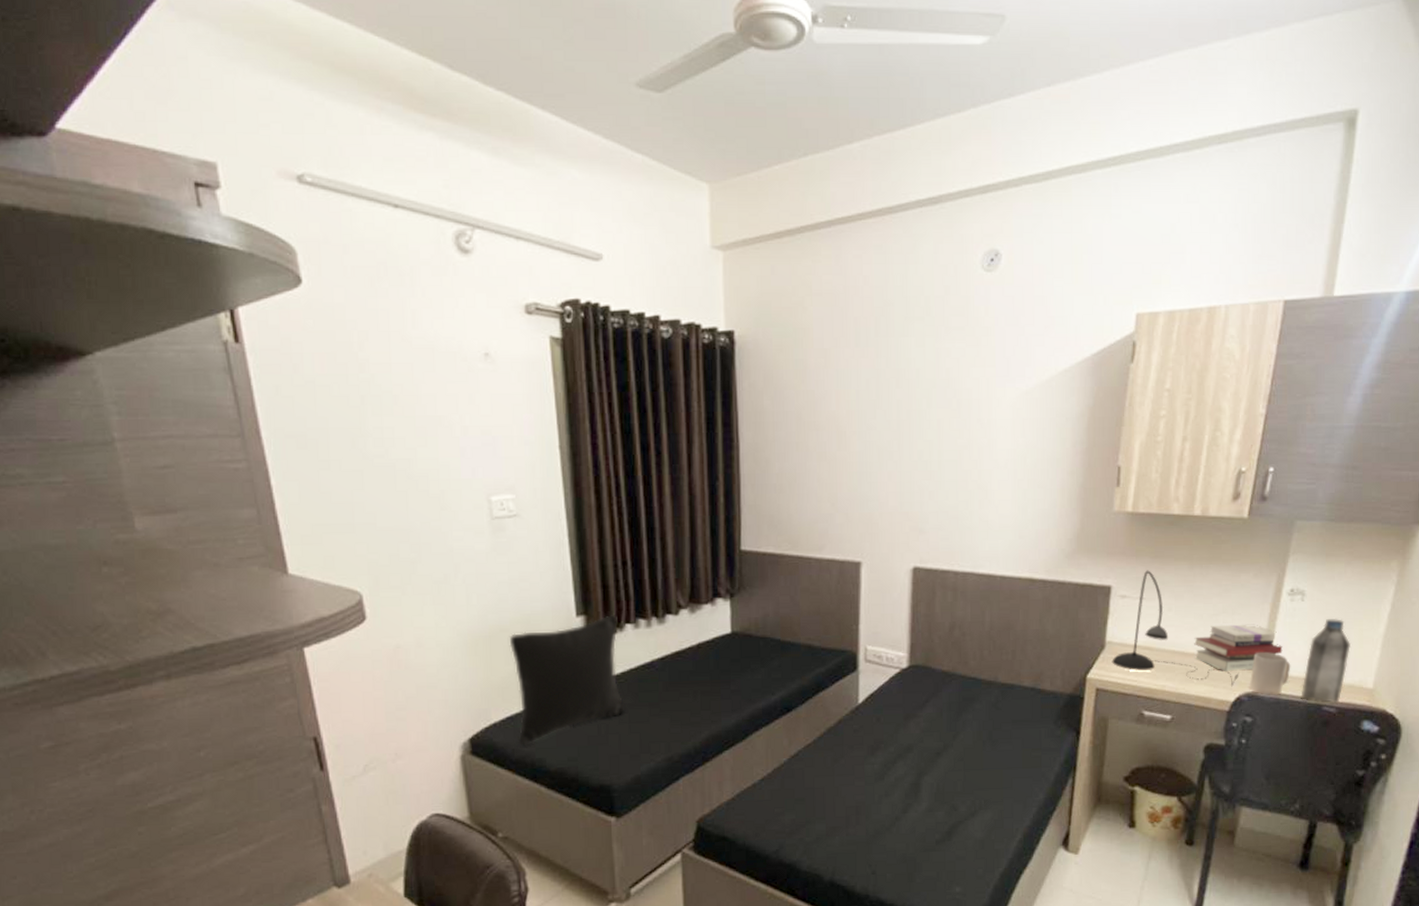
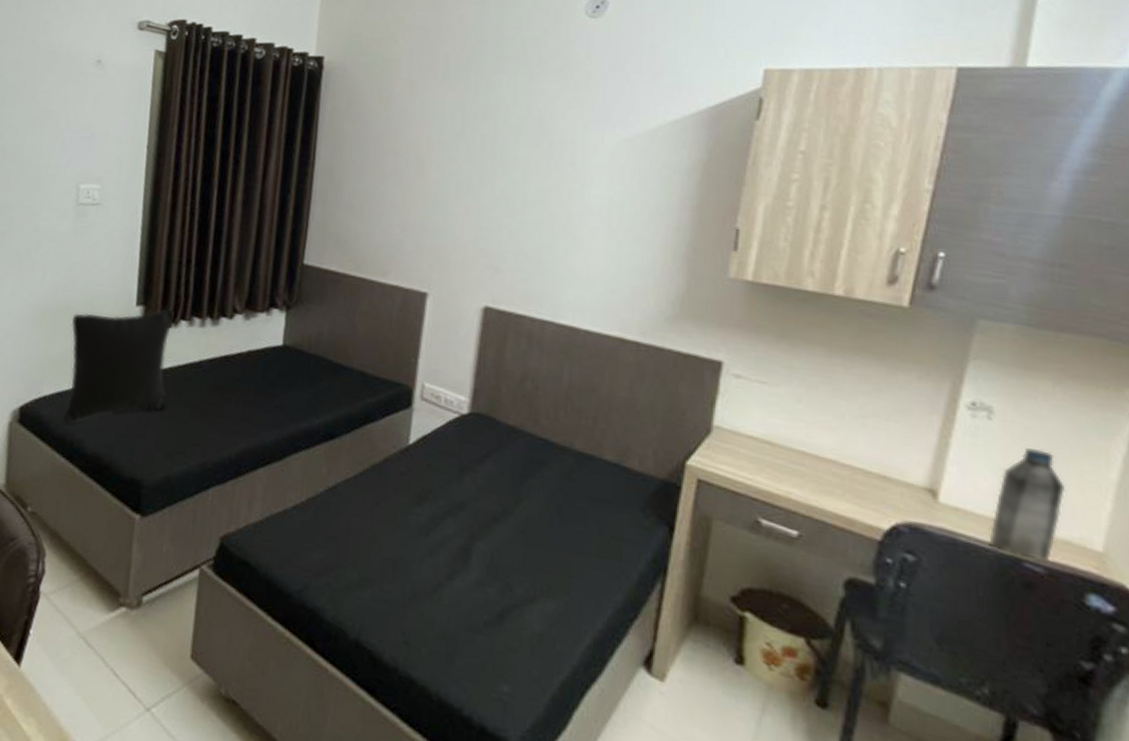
desk lamp: present [1112,570,1239,687] -> none [719,350,897,511]
books: present [1194,624,1283,671] -> none [832,429,961,495]
mug: present [1249,652,1291,695] -> none [910,473,973,534]

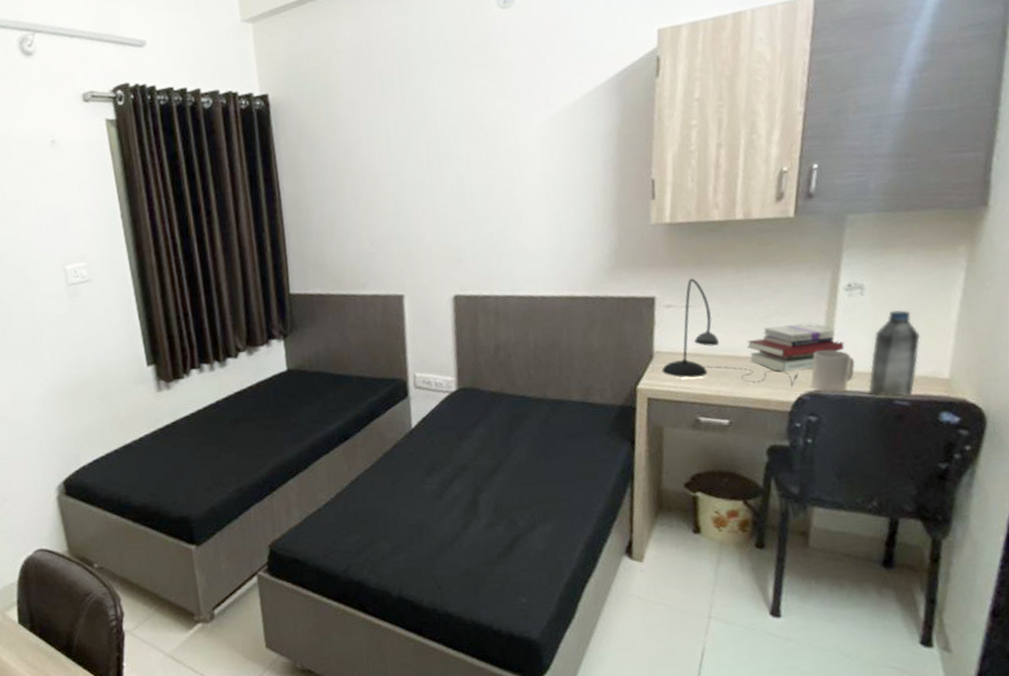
pillow: present [62,309,174,424] -> none [91,362,196,485]
desk lamp: none [719,350,897,511] -> present [661,278,799,387]
books: none [832,429,961,495] -> present [747,322,845,372]
mug: none [910,473,973,534] -> present [810,349,855,393]

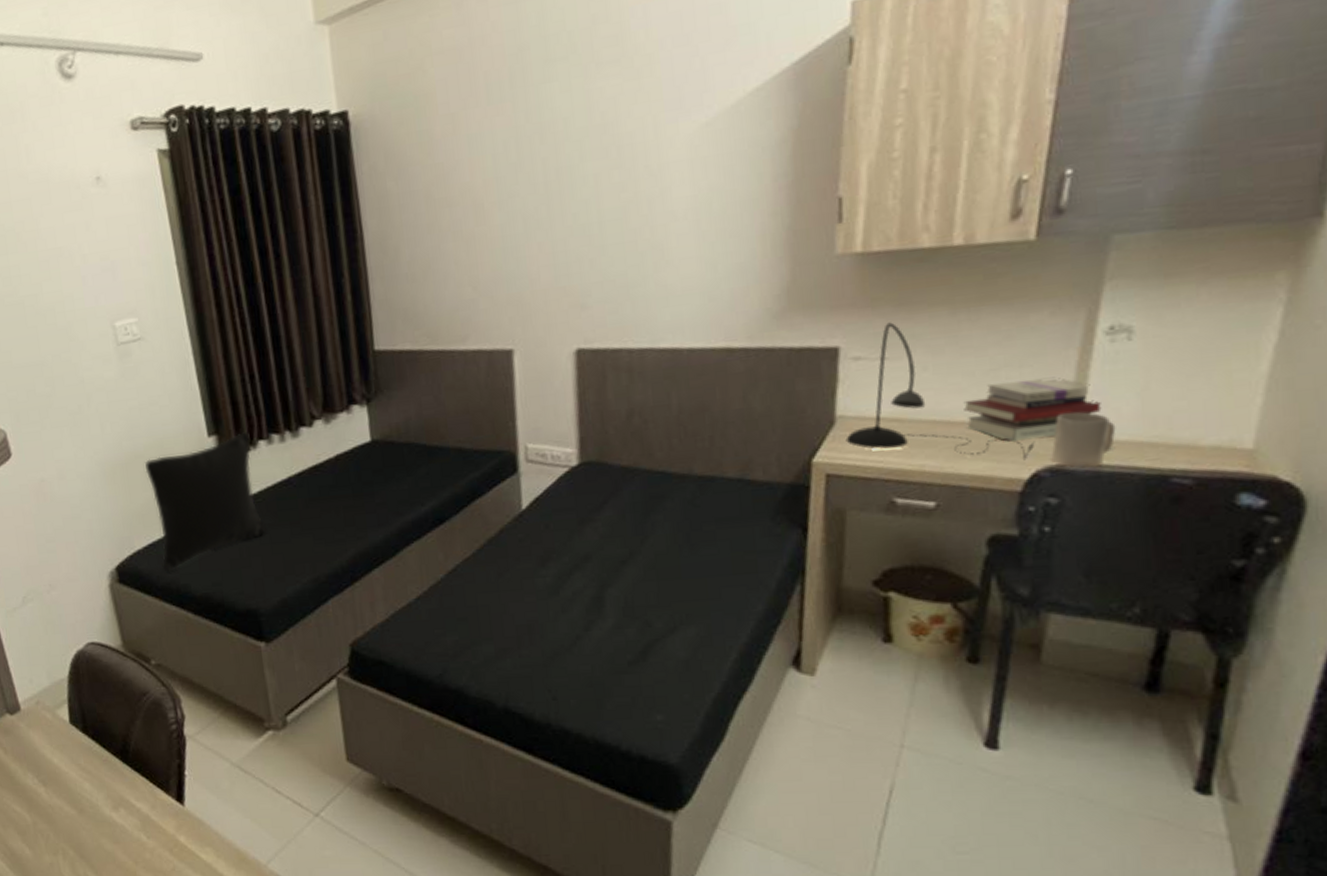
pillow: none [91,362,196,485] -> present [145,432,264,572]
water bottle: present [868,310,920,398] -> none [1133,359,1212,475]

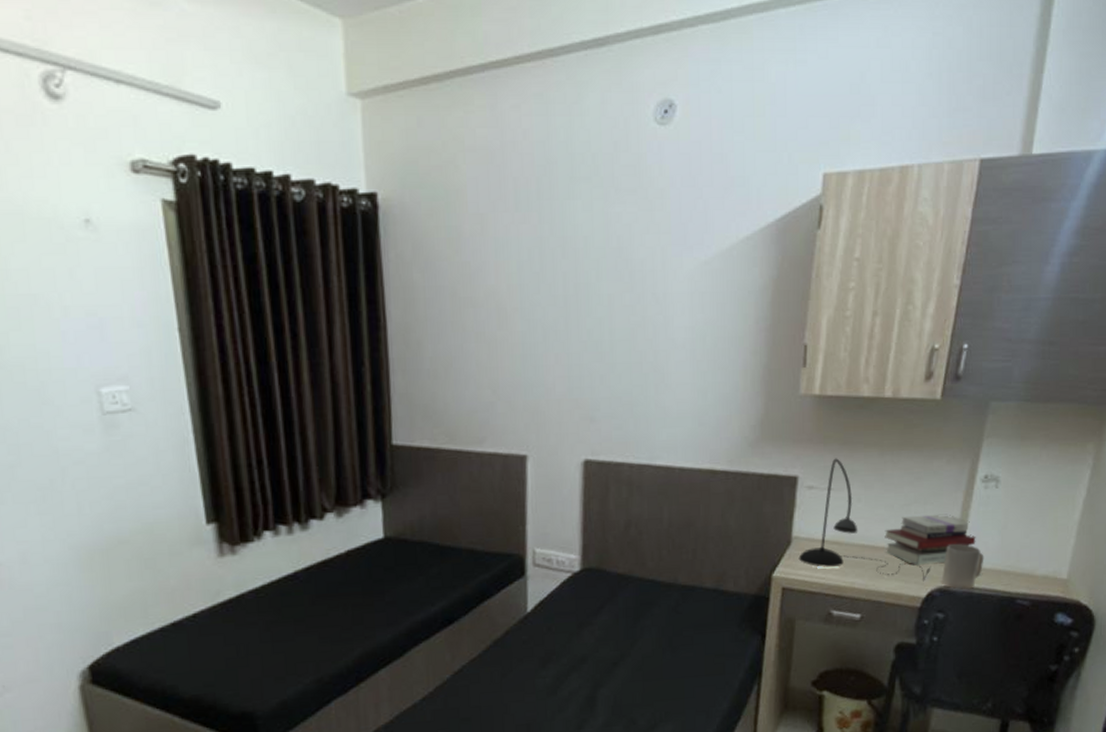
pillow: present [145,432,264,572] -> none [130,521,266,672]

